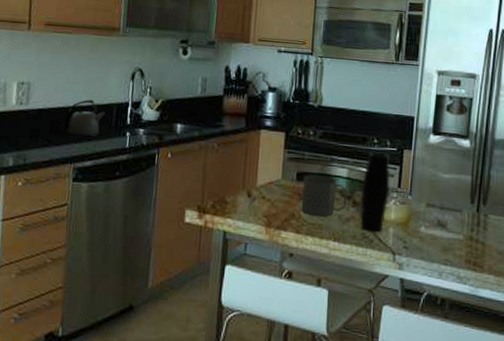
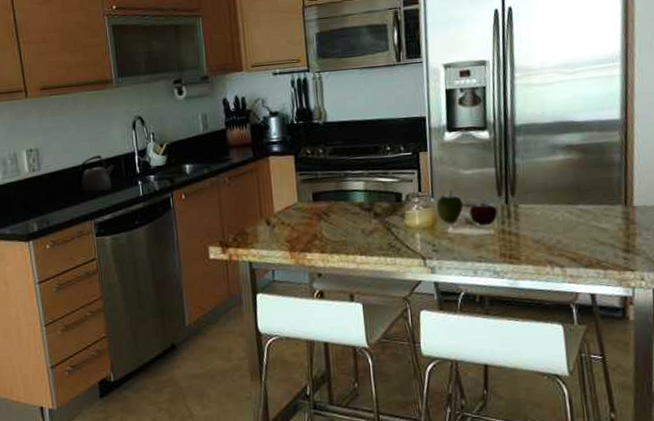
mug: present [301,175,347,217] -> none [320,192,368,234]
vase: present [360,152,391,232] -> none [379,159,411,241]
fruit: none [412,190,438,223] -> present [436,189,464,224]
fruit: none [442,205,469,230] -> present [469,199,498,225]

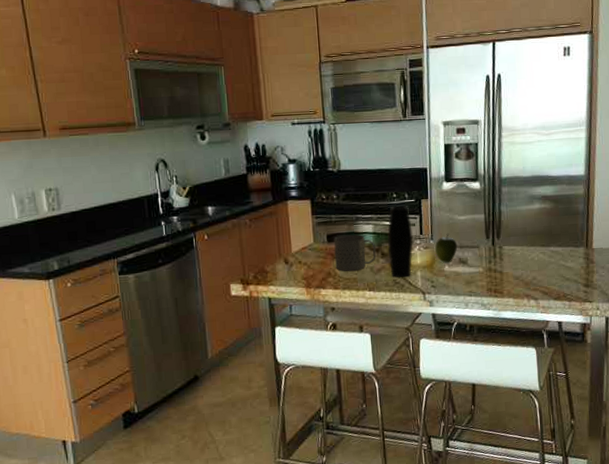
kettle: present [77,155,115,193] -> none [99,196,138,233]
mug: none [320,192,368,234] -> present [334,234,376,272]
vase: none [379,159,411,241] -> present [386,205,414,278]
fruit: present [469,199,498,225] -> none [462,242,486,264]

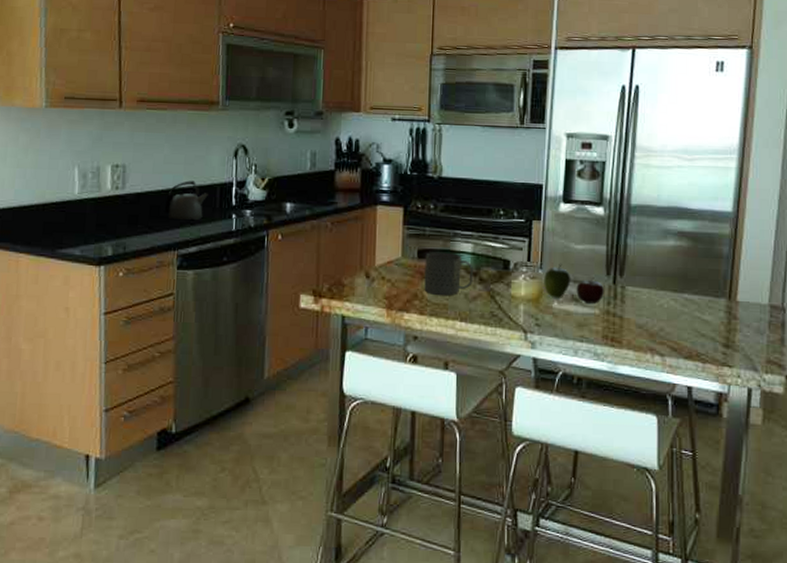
kettle: none [99,196,138,233] -> present [165,180,209,221]
vase: present [386,205,414,278] -> none [487,224,520,310]
fruit: none [462,242,486,264] -> present [576,277,605,304]

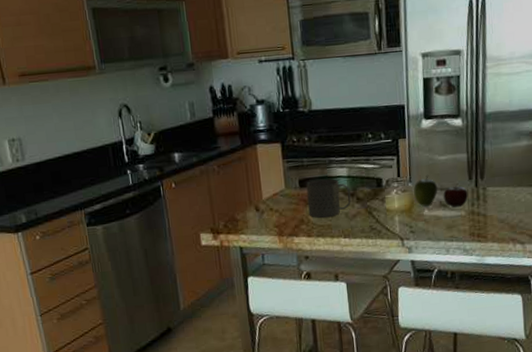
kettle: present [165,180,209,221] -> none [64,144,103,183]

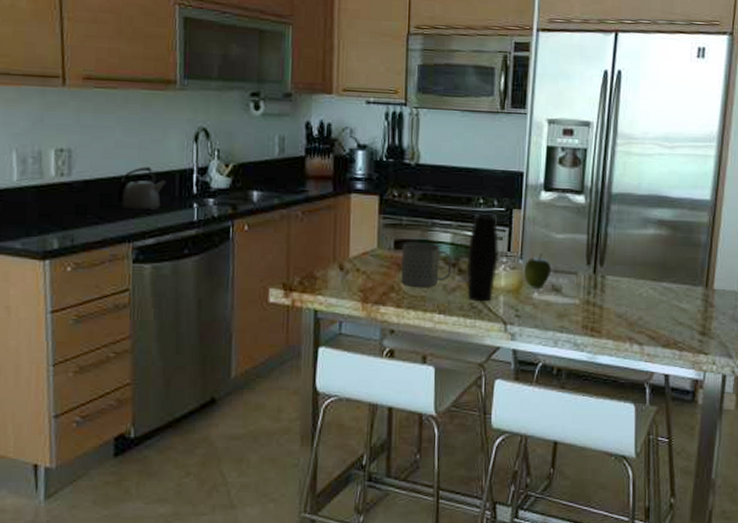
kettle: none [64,144,103,183] -> present [118,167,167,211]
vase: none [362,146,391,224] -> present [466,213,500,302]
fruit: present [443,183,469,207] -> none [557,267,585,293]

